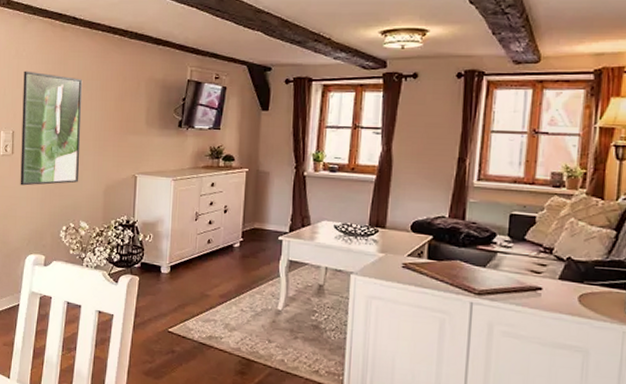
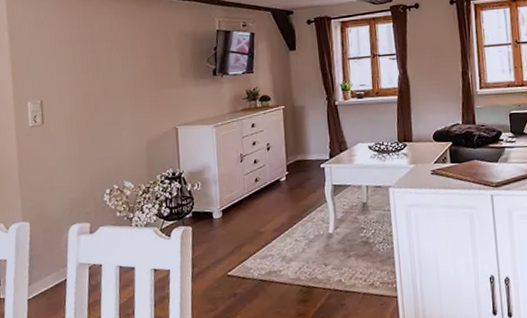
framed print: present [20,70,83,186] -> none [47,38,118,155]

